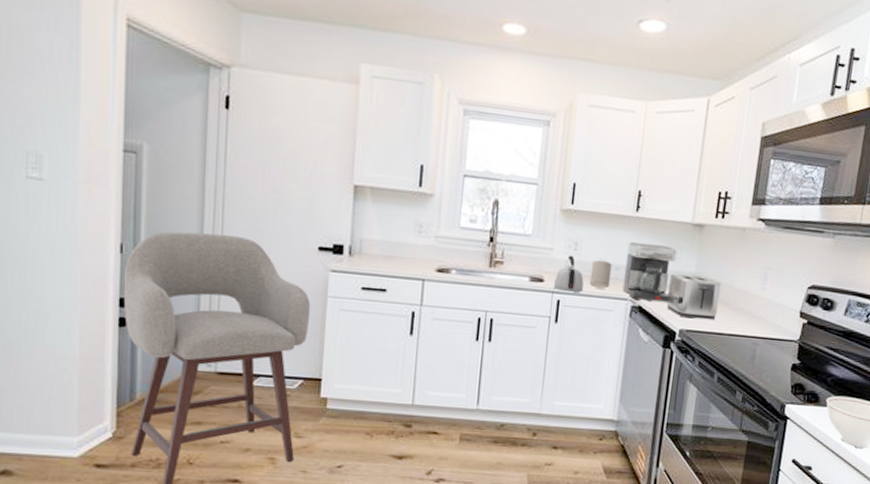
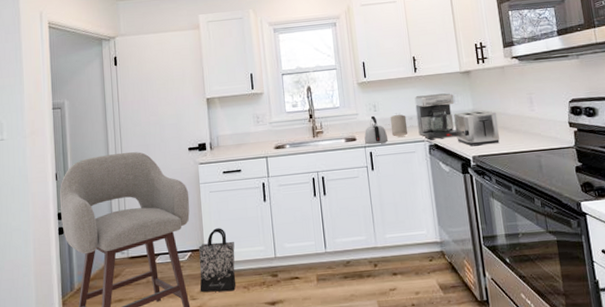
shopping bag: none [308,357,362,436] -> present [199,228,236,293]

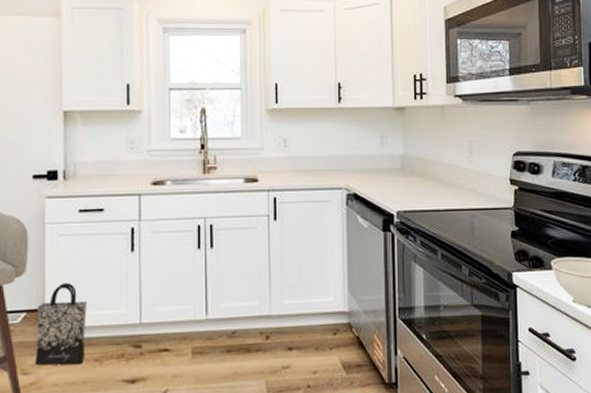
kettle: present [364,115,389,145] -> none [267,152,298,189]
canister: present [386,113,413,138] -> none [297,151,330,182]
coffee maker: present [414,93,458,140] -> none [335,132,383,188]
toaster: present [454,110,500,147] -> none [380,156,431,199]

